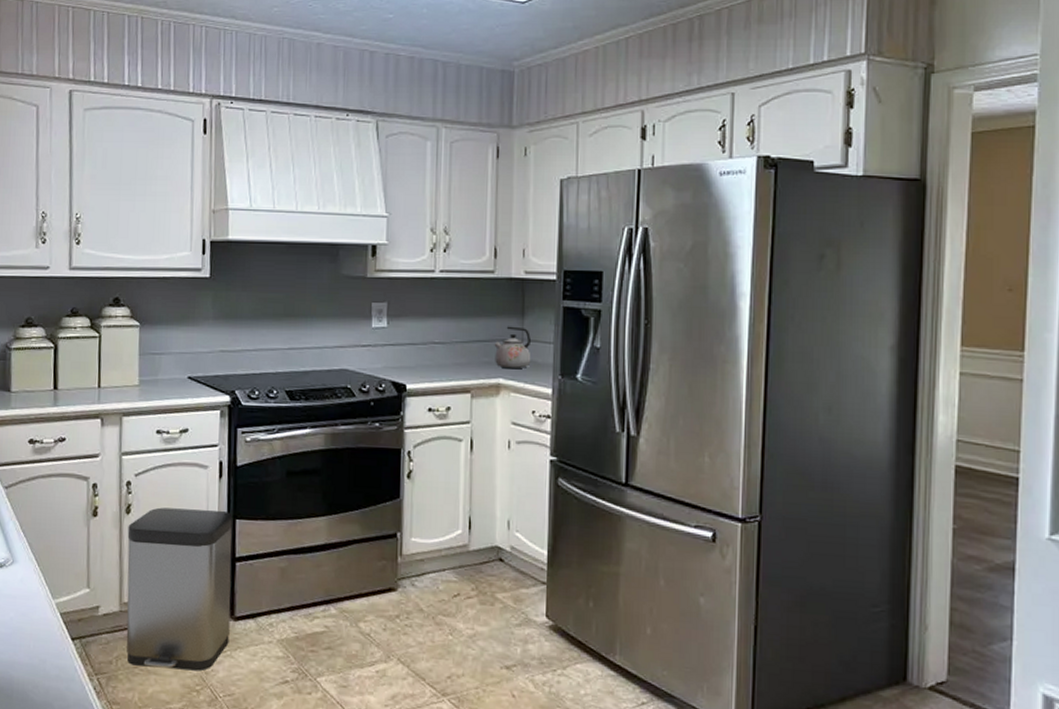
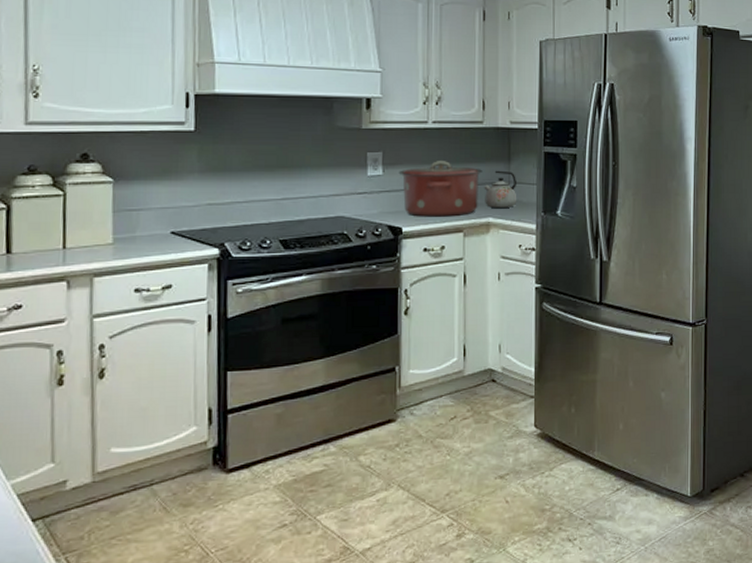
pedal bin: present [126,507,232,671] -> none [100,365,223,537]
casserole: none [403,313,493,376] -> present [398,161,483,217]

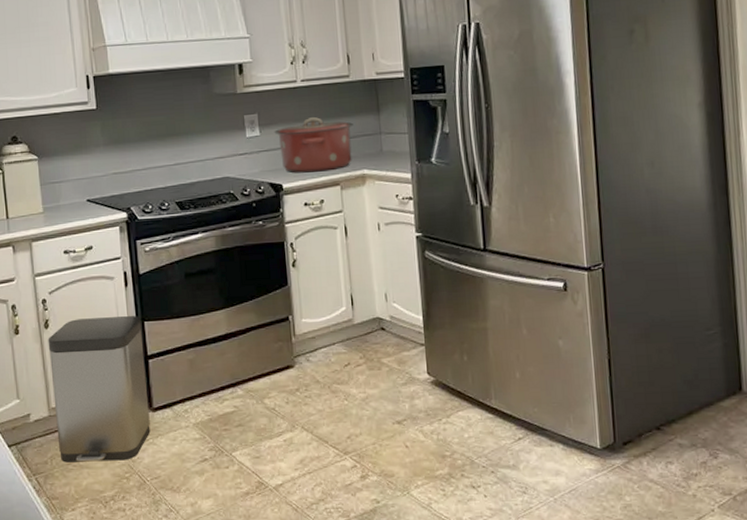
pedal bin: none [100,365,223,537] -> present [48,316,151,463]
kettle: present [484,170,518,209] -> none [356,122,390,161]

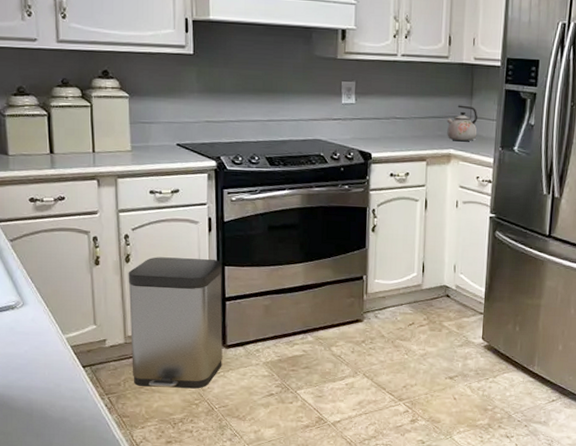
casserole: present [274,117,353,173] -> none [369,93,446,146]
kettle: none [356,122,390,161] -> present [446,105,478,142]

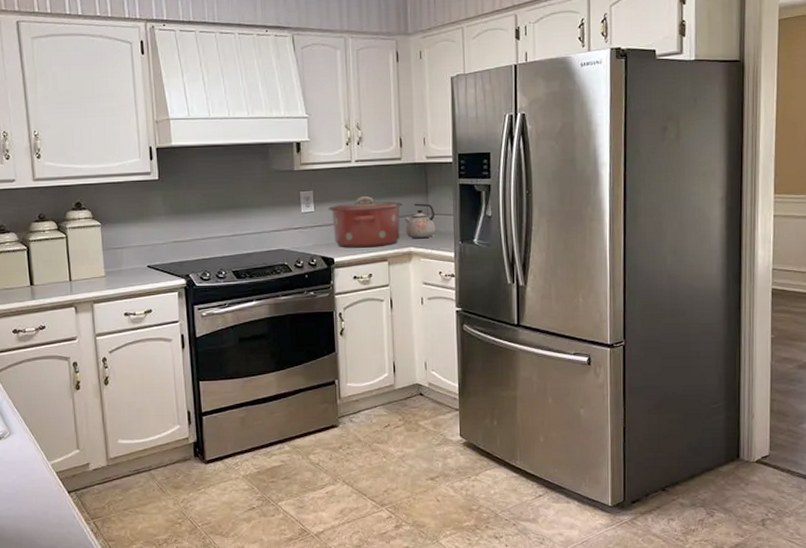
pedal bin: present [128,257,223,389] -> none [107,376,203,508]
casserole: none [369,93,446,146] -> present [328,196,403,248]

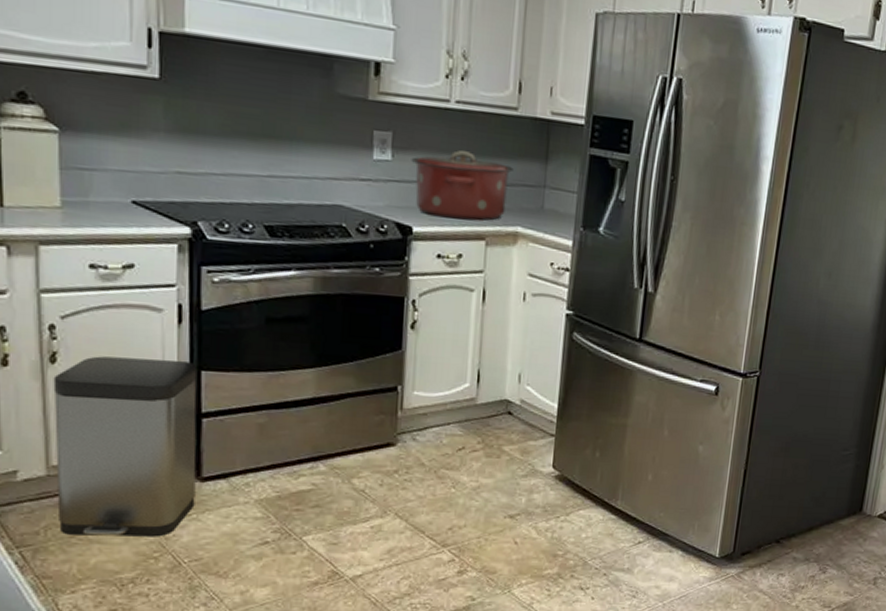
pedal bin: none [107,376,203,508] -> present [53,356,197,537]
kettle: present [404,203,436,239] -> none [513,170,555,218]

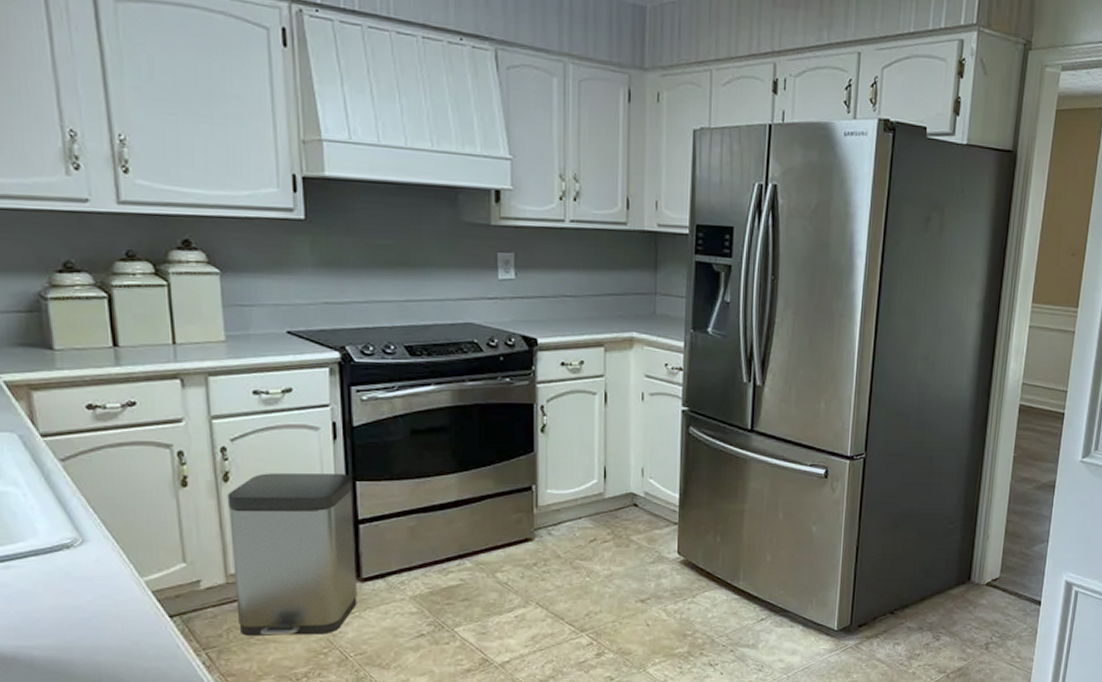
casserole: present [411,150,514,221] -> none [532,266,626,329]

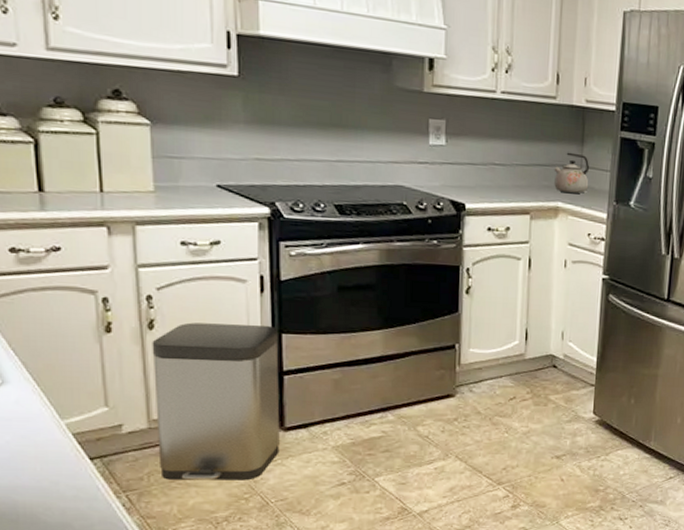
kettle: none [627,279,665,323] -> present [554,152,590,194]

